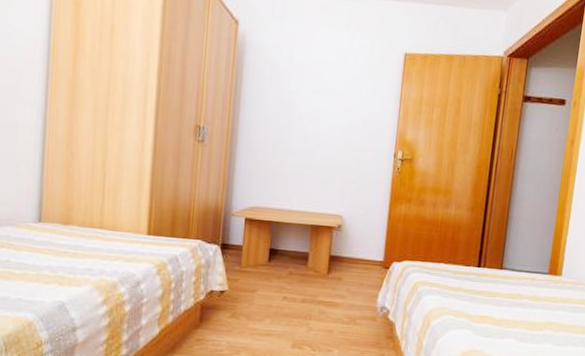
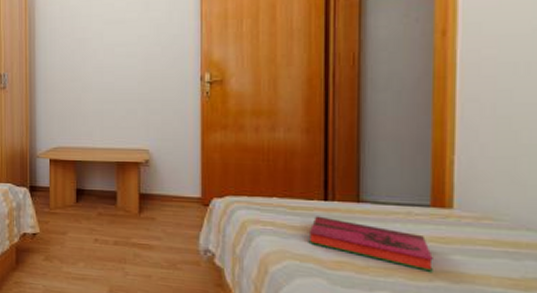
hardback book: none [463,279,545,323] -> present [308,216,433,272]

